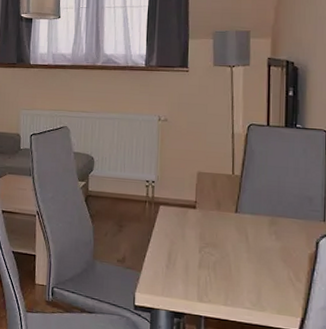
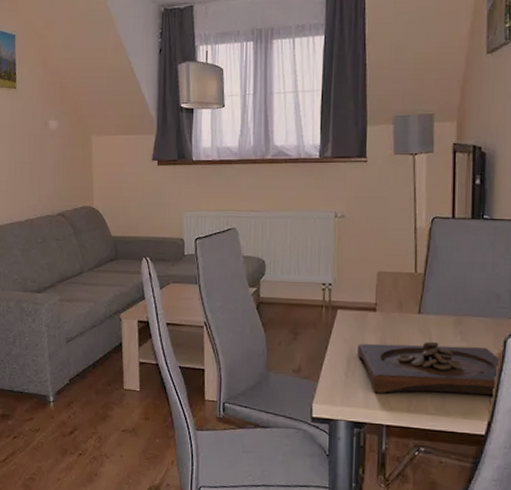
wooden tray: none [178,238,313,293] -> present [358,341,501,395]

